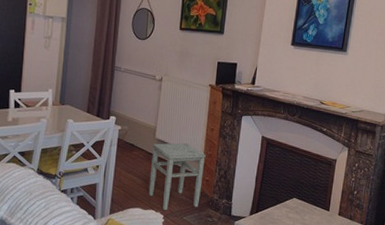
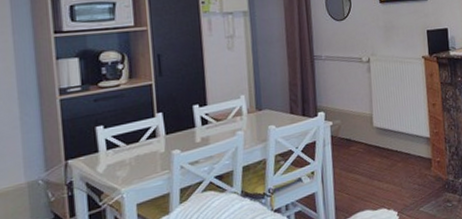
stool: present [148,143,206,210] -> none [372,125,434,206]

